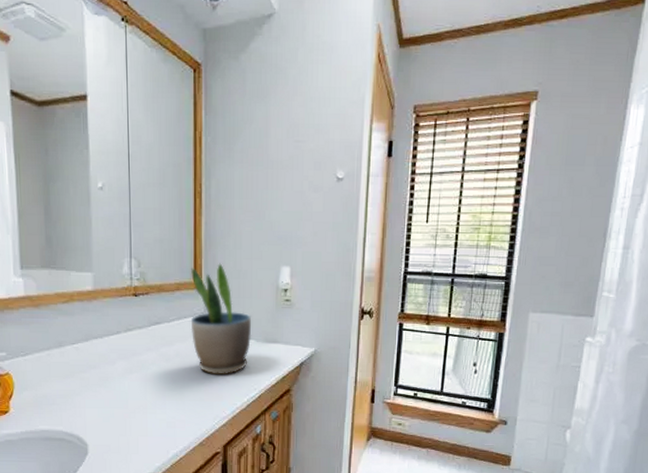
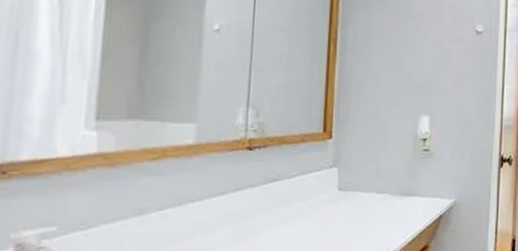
potted plant: present [190,263,252,374] -> none [315,112,387,235]

